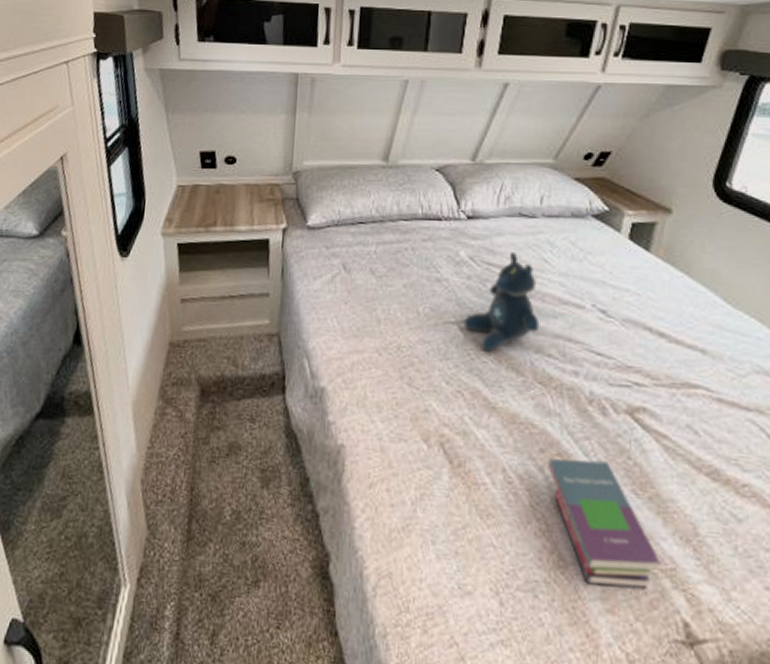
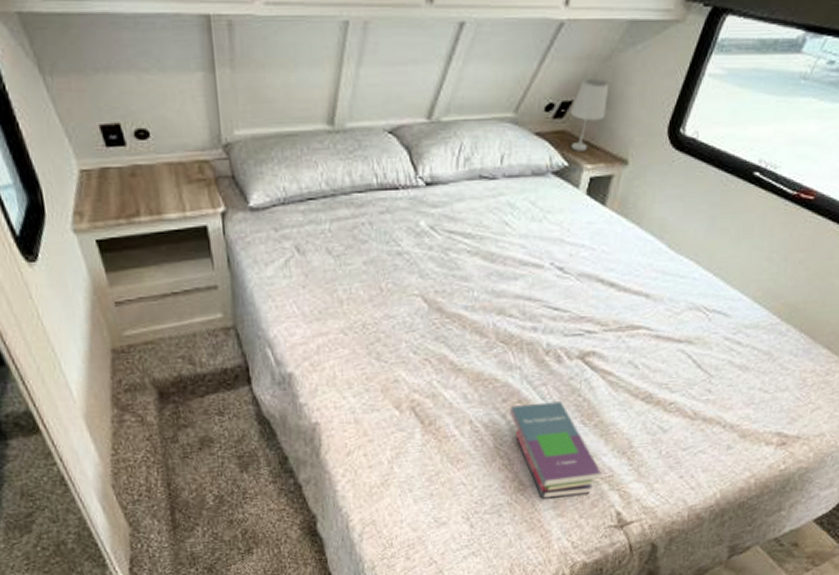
stuffed bear: present [463,252,540,352] -> none [427,218,501,319]
table lamp: none [609,132,648,198] -> present [570,77,610,151]

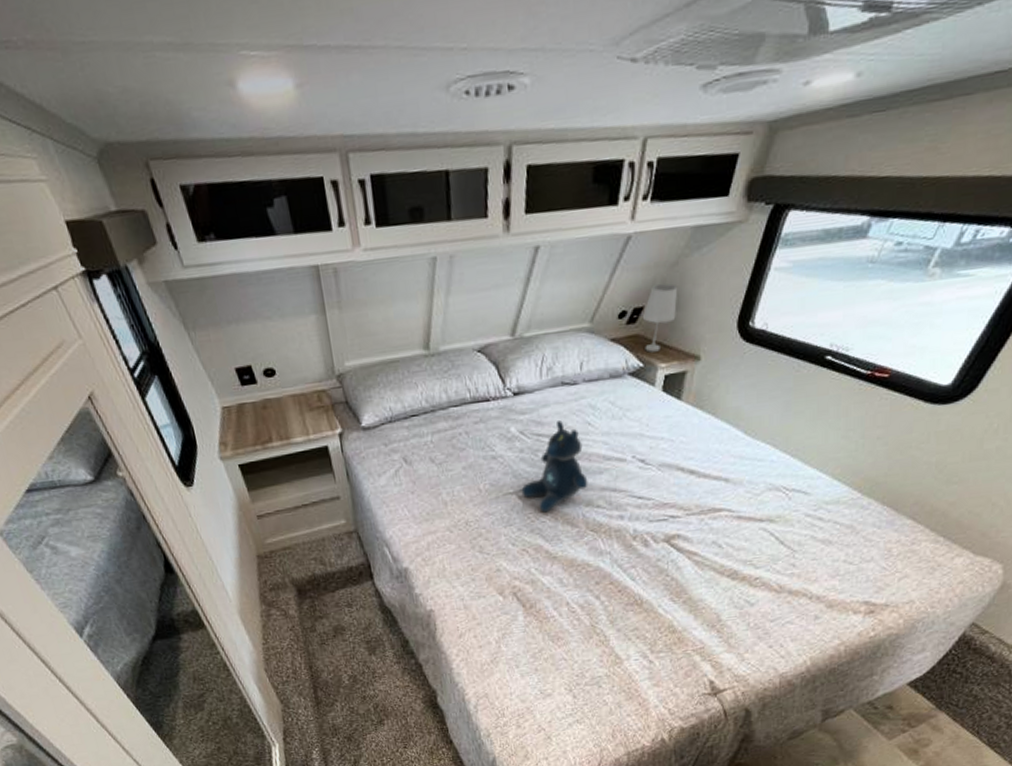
stuffed bear: none [427,218,501,319] -> present [521,421,588,513]
books: present [510,401,602,499] -> none [603,581,693,671]

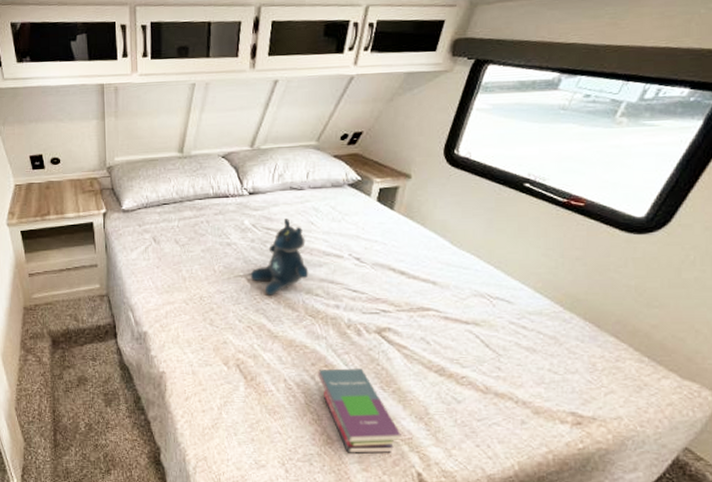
books: none [603,581,693,671] -> present [318,368,402,454]
table lamp: present [642,283,678,353] -> none [361,114,392,169]

